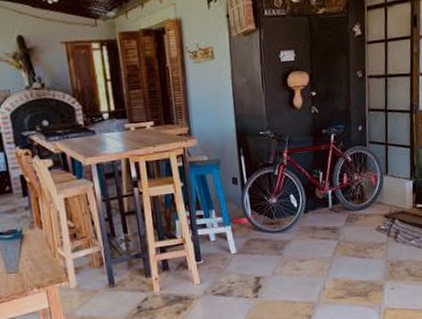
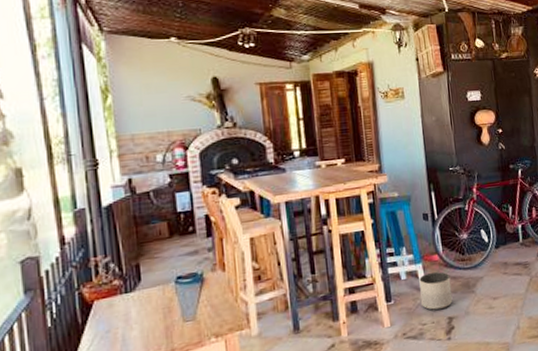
planter: none [228,234,261,271] -> present [419,272,453,311]

